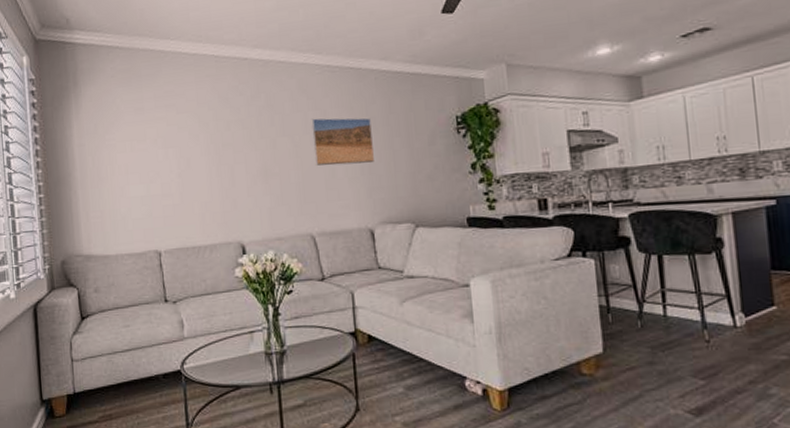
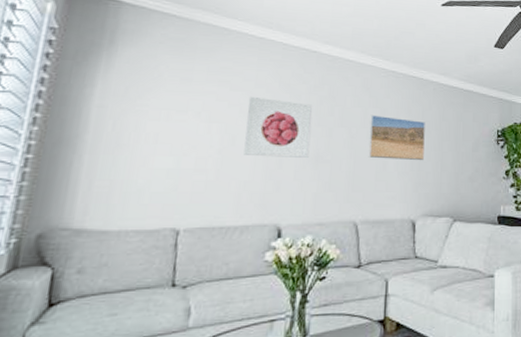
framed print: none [194,116,258,177] -> present [244,96,313,158]

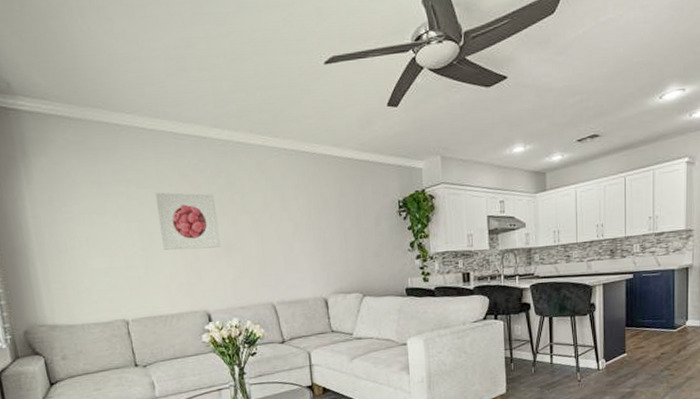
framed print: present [368,114,425,161] -> none [270,198,329,243]

